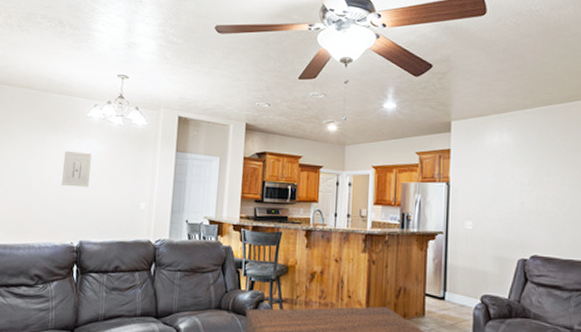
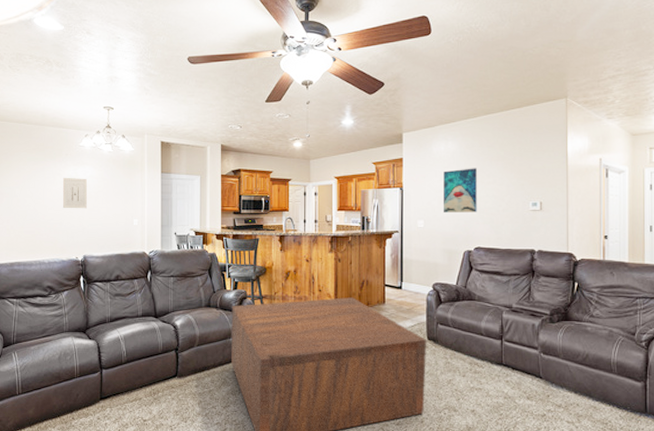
wall art: none [496,164,534,215] -> present [444,168,477,213]

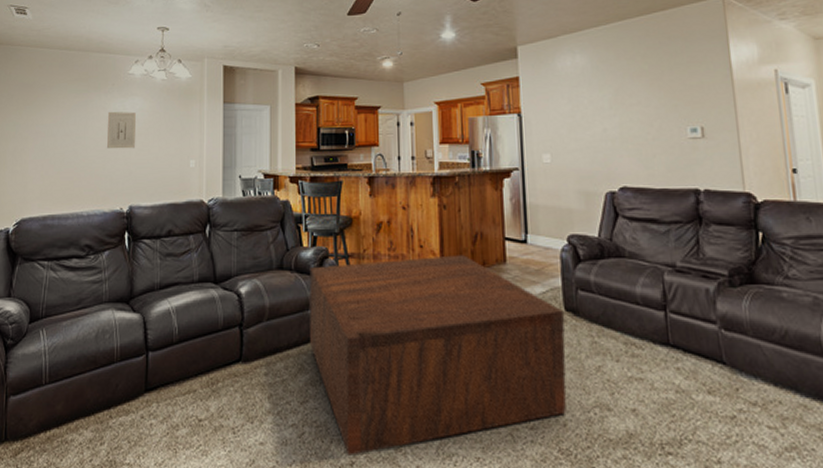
wall art: present [444,168,477,213] -> none [572,86,619,143]

